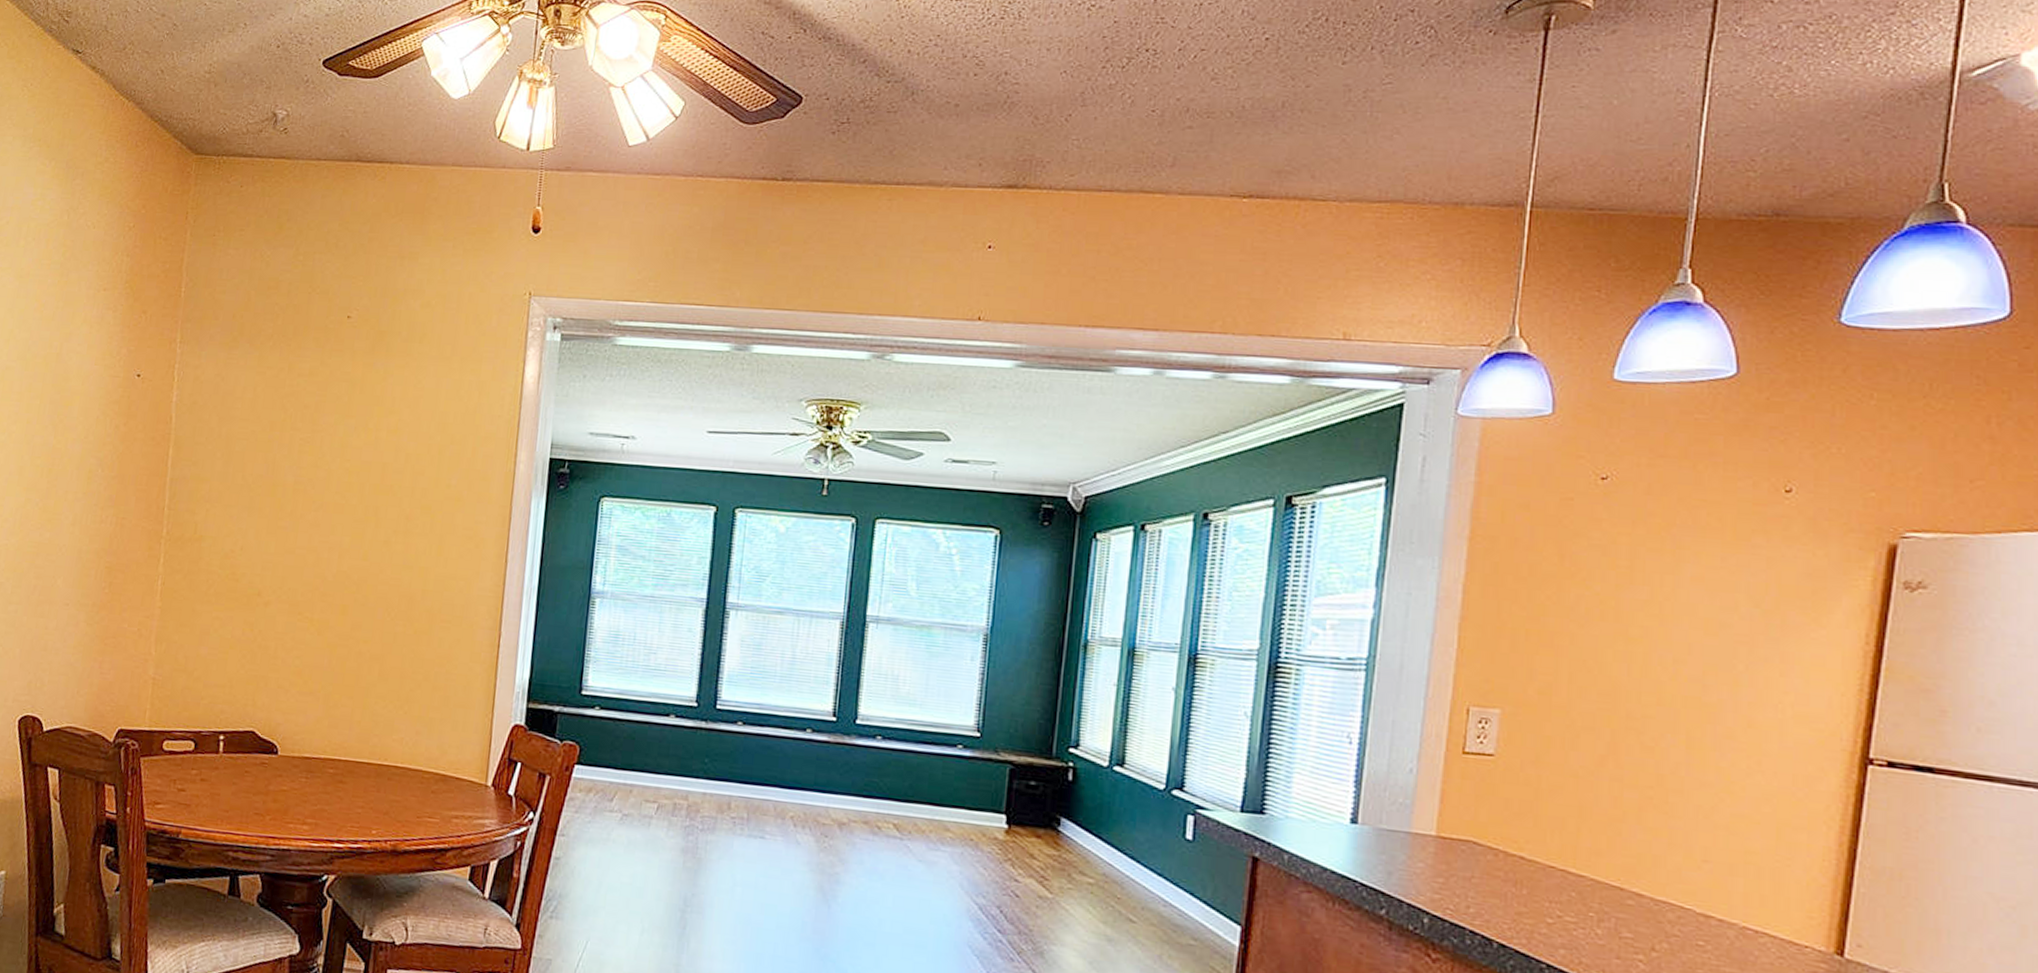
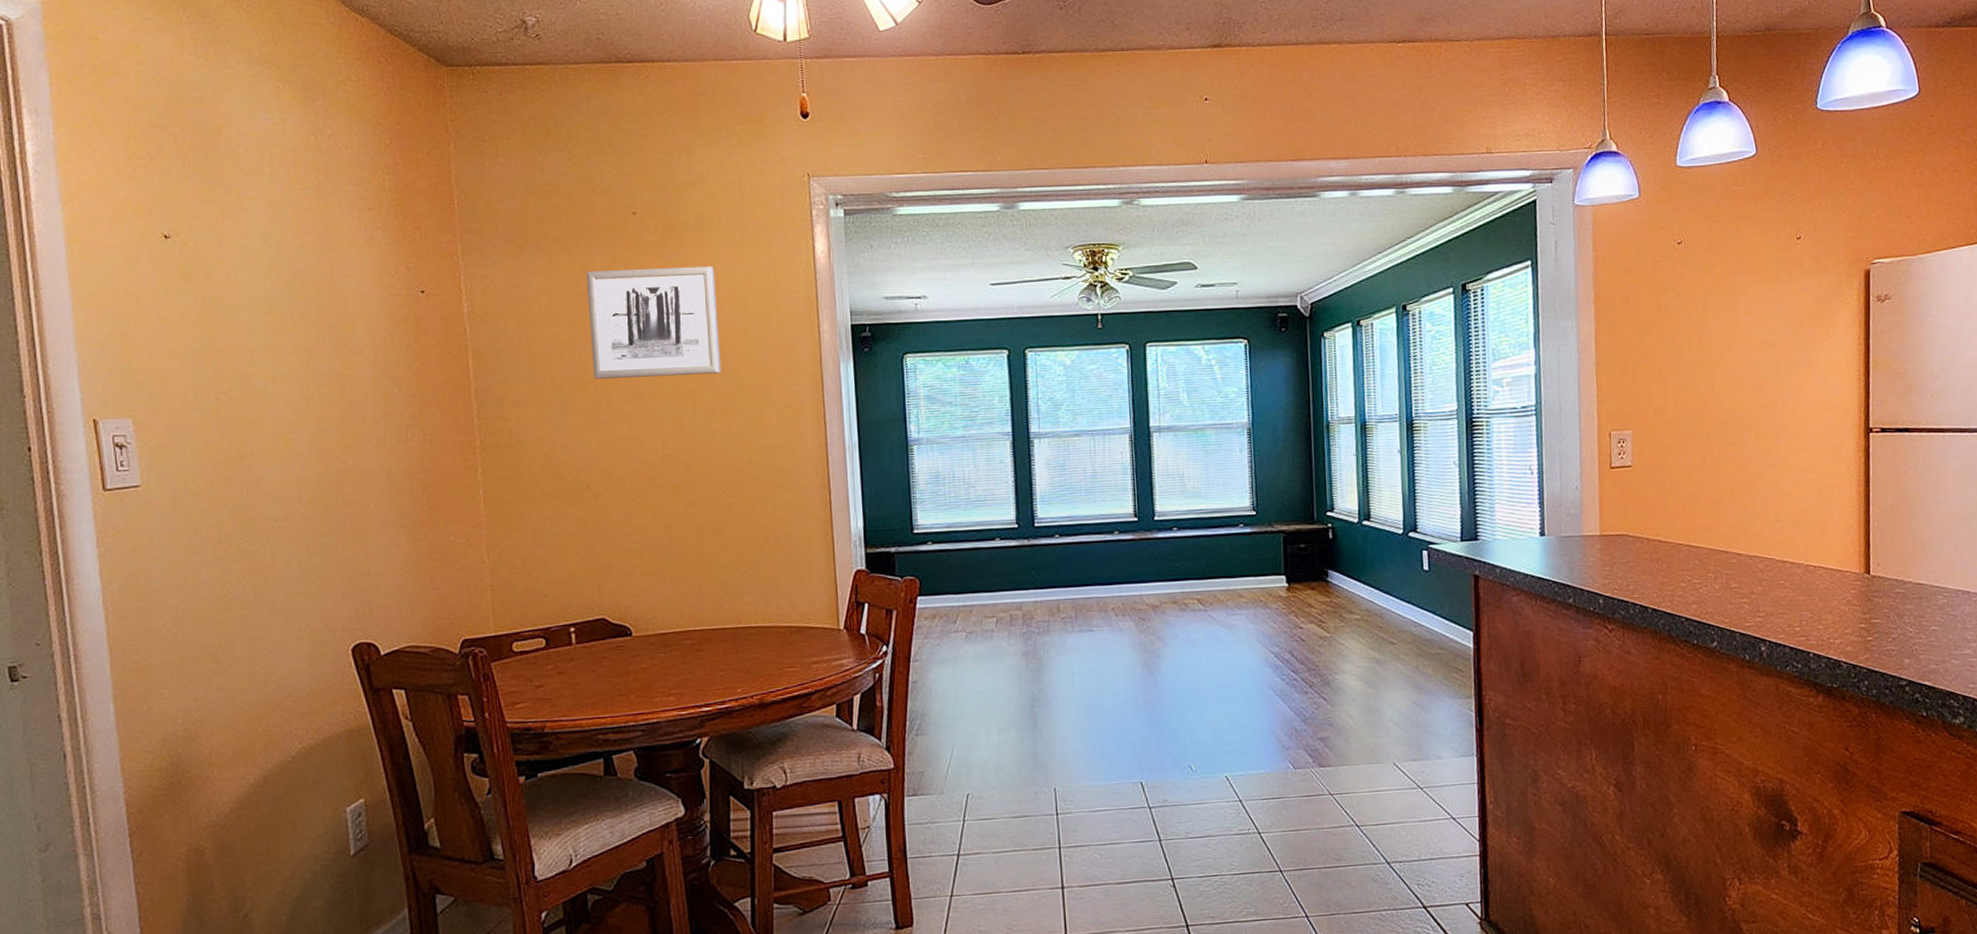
wall art: none [283,372,418,493] -> present [586,266,721,379]

